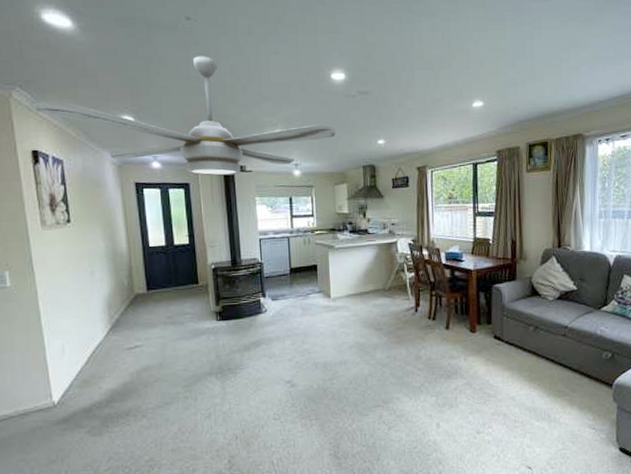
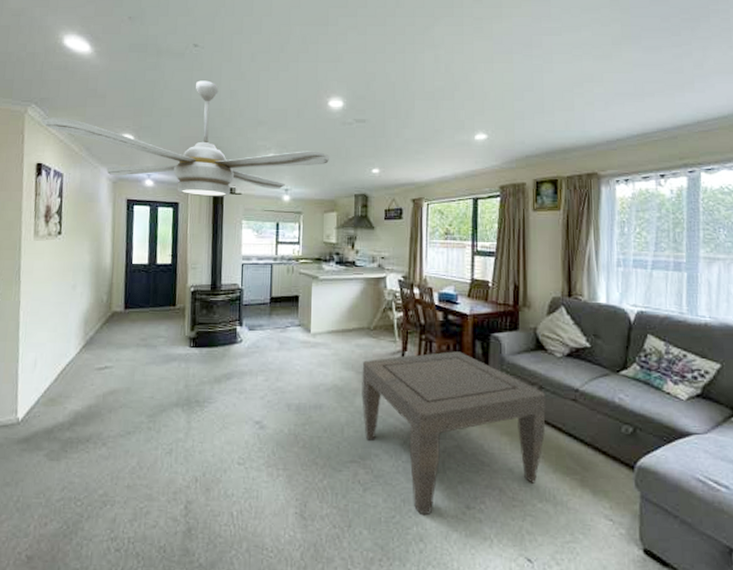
coffee table: none [380,303,541,443] -> present [361,351,546,516]

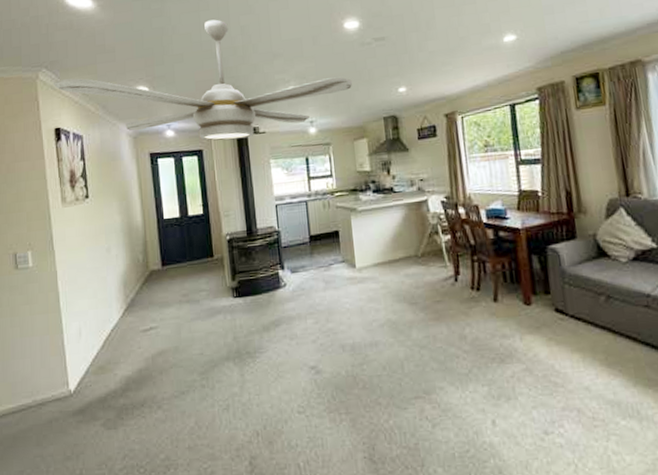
coffee table: present [361,351,546,516] -> none [414,269,620,446]

